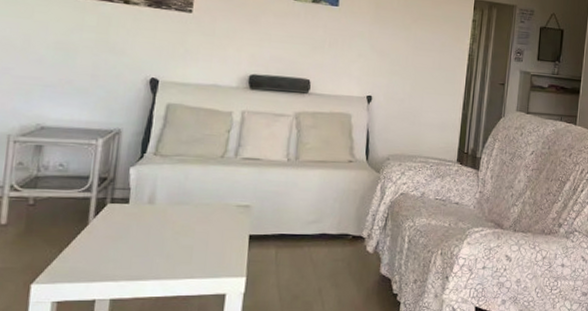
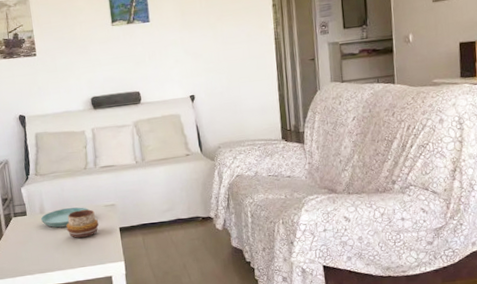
saucer: none [147,202,216,225] -> present [40,207,90,228]
decorative bowl: none [179,207,225,241] -> present [66,209,100,238]

